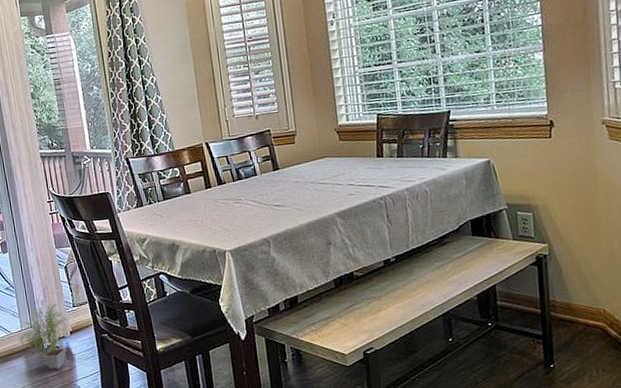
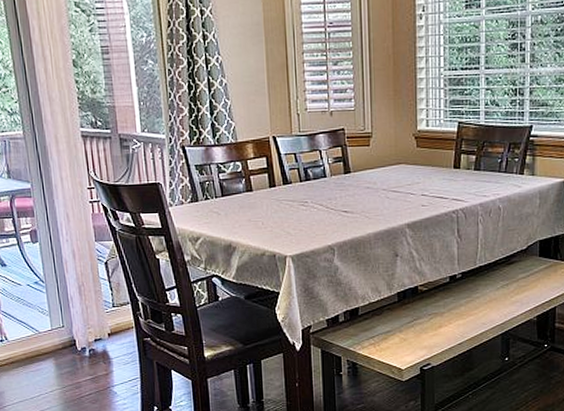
potted plant: present [17,299,69,370] -> none [46,297,107,374]

